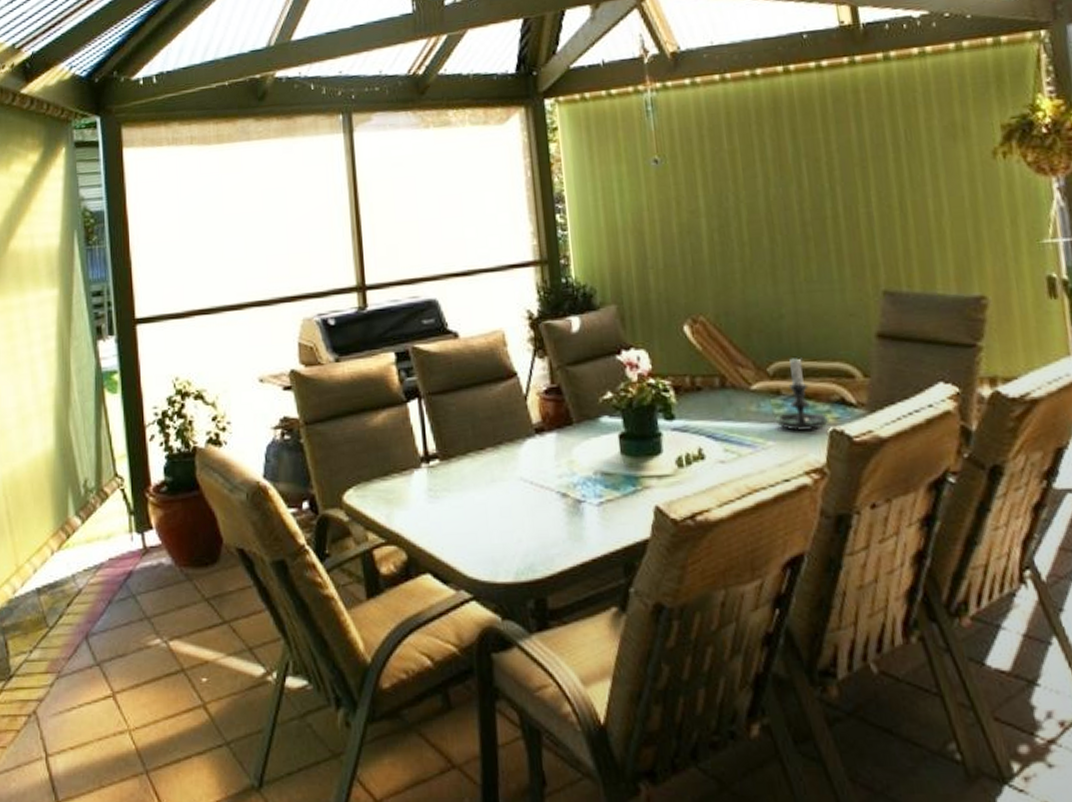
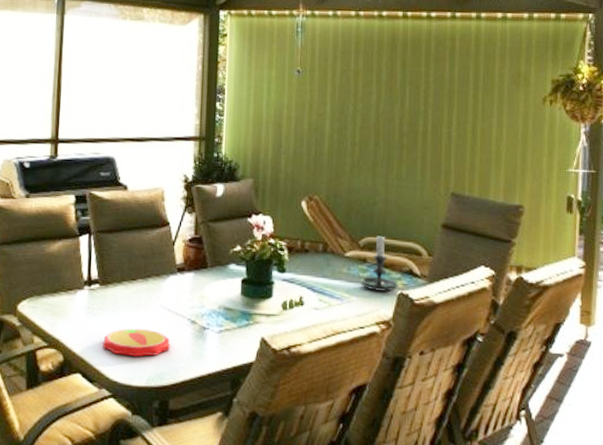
plate: none [453,509,539,547] -> present [103,328,170,357]

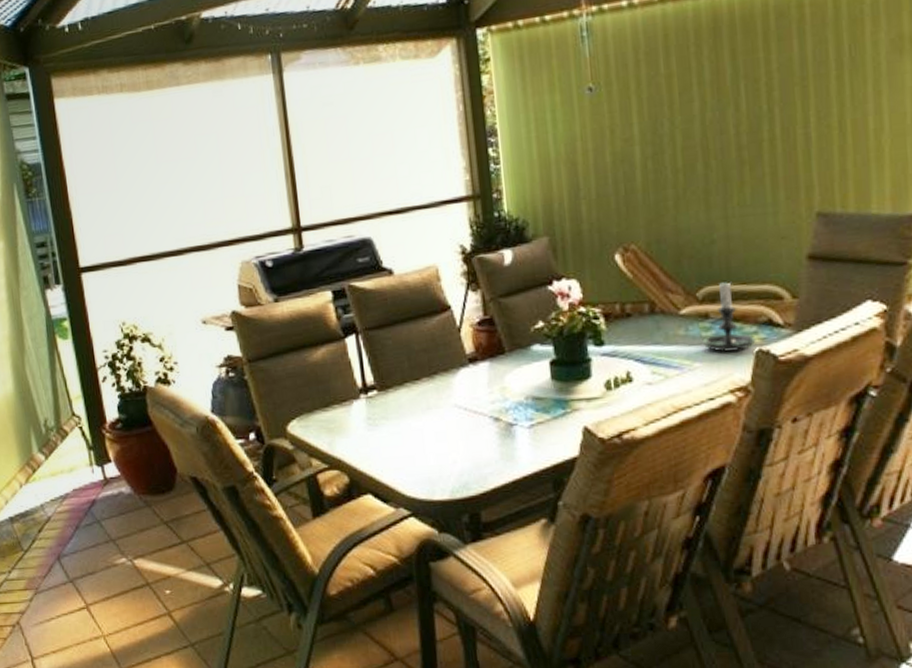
plate: present [103,328,170,357] -> none [392,434,473,468]

